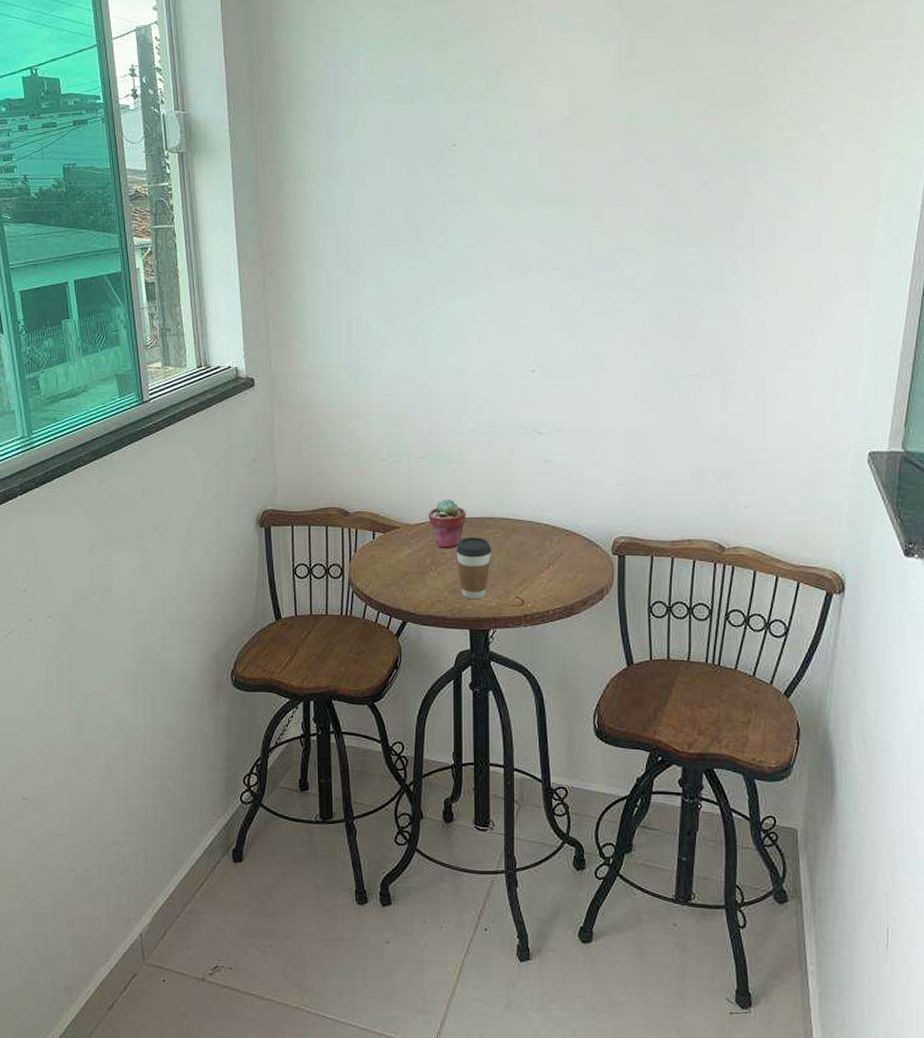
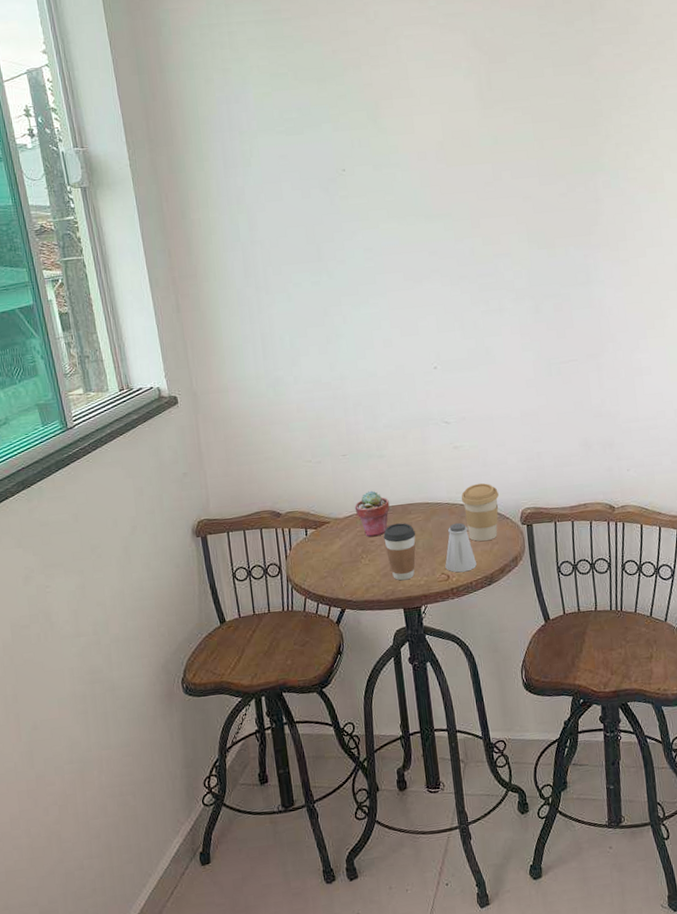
saltshaker: none [521,544,556,599] -> present [445,522,477,573]
coffee cup: none [546,504,590,568] -> present [461,483,499,542]

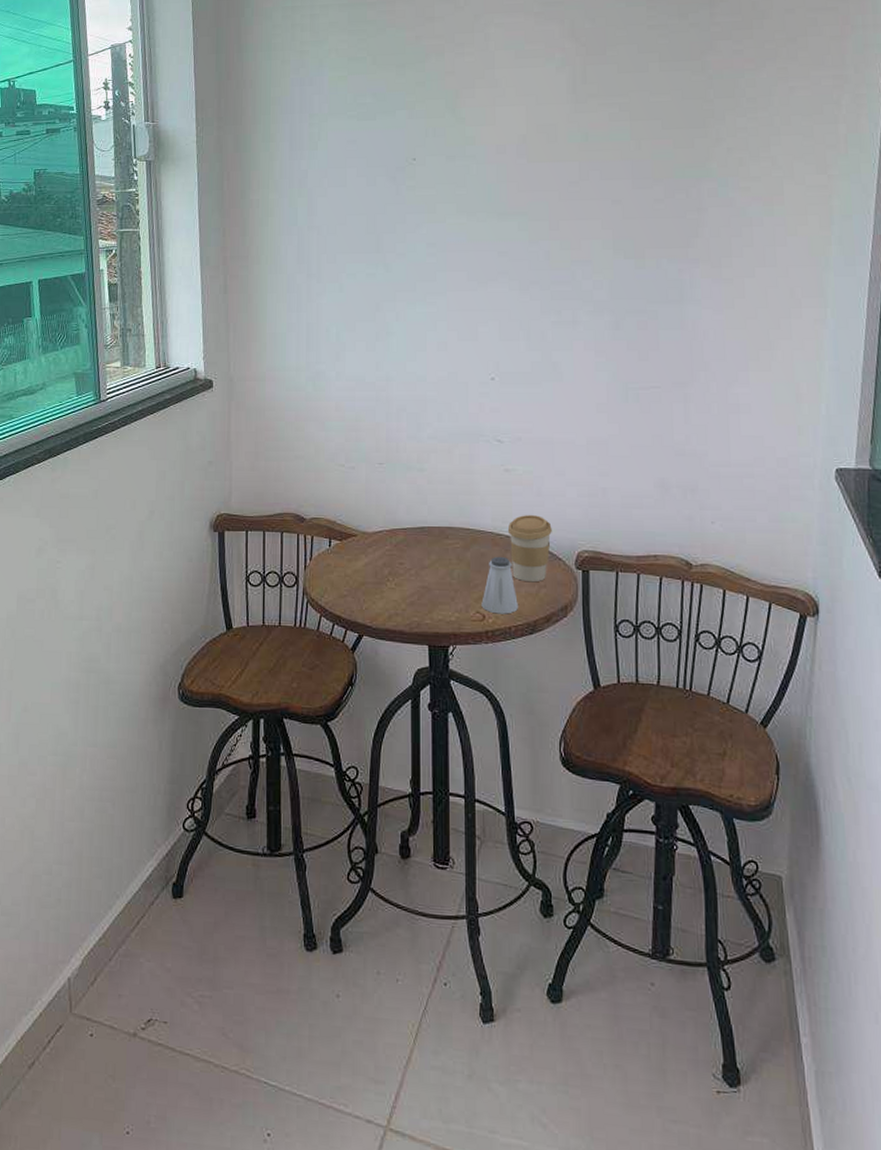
potted succulent: present [354,490,390,537] -> none [386,506,425,559]
coffee cup: present [383,523,416,581] -> none [415,547,452,613]

